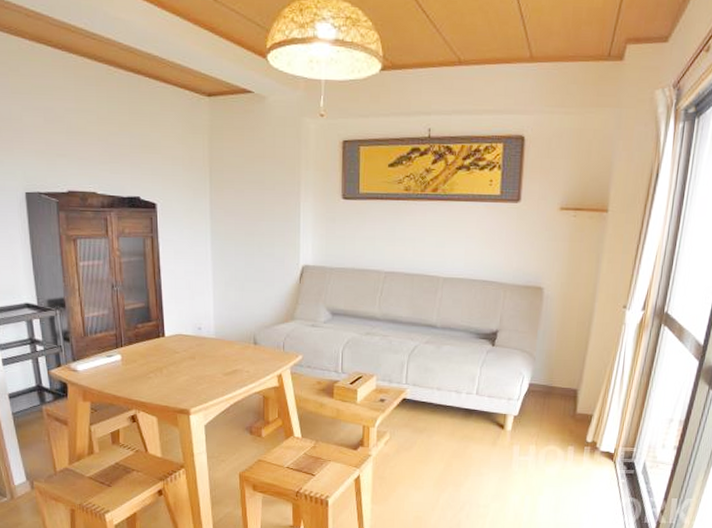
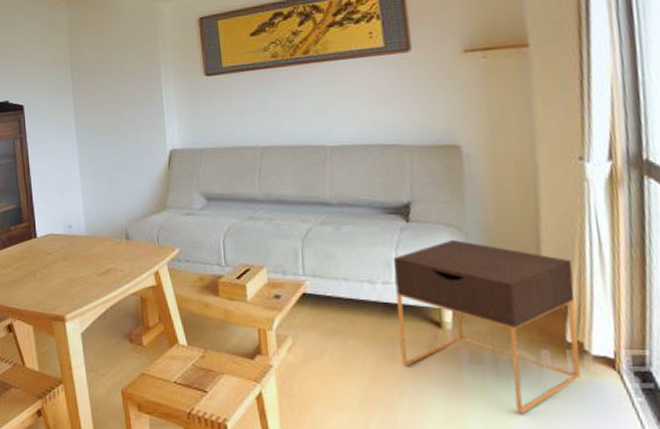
nightstand: none [471,362,601,491] -> present [393,239,581,415]

